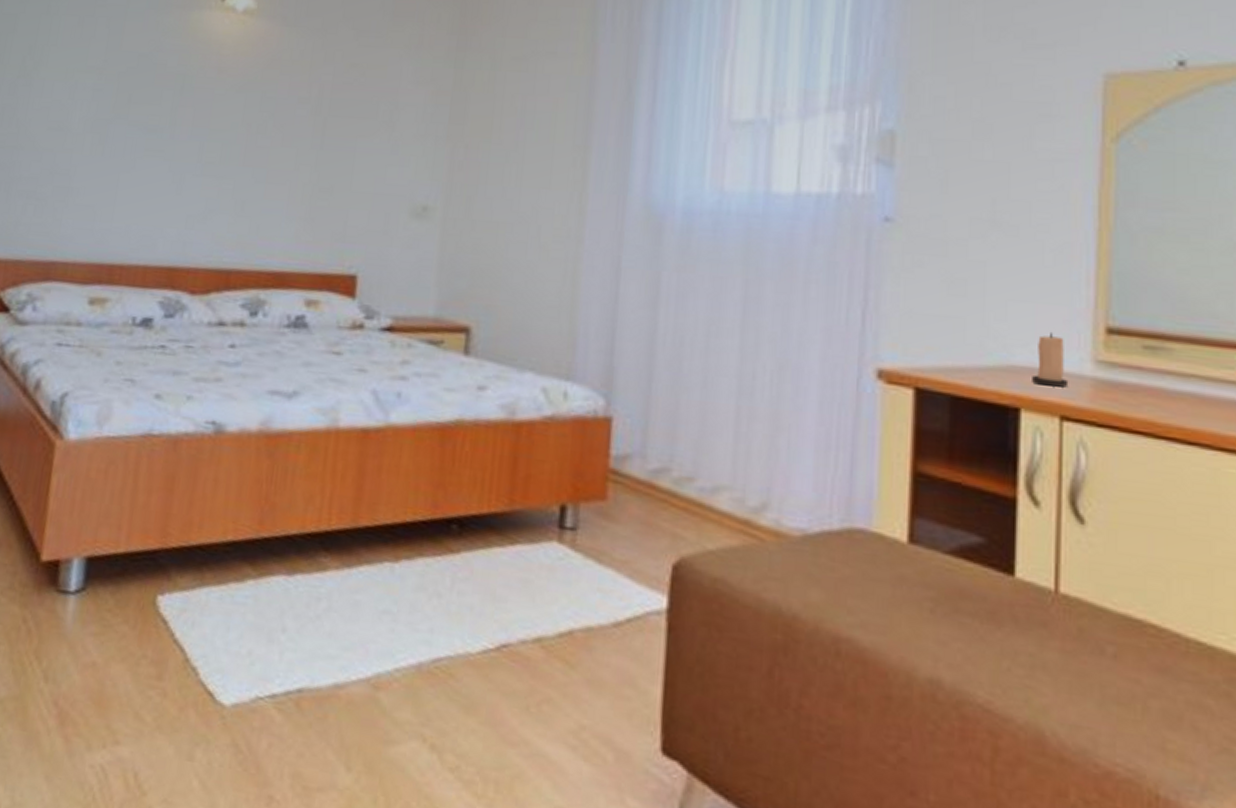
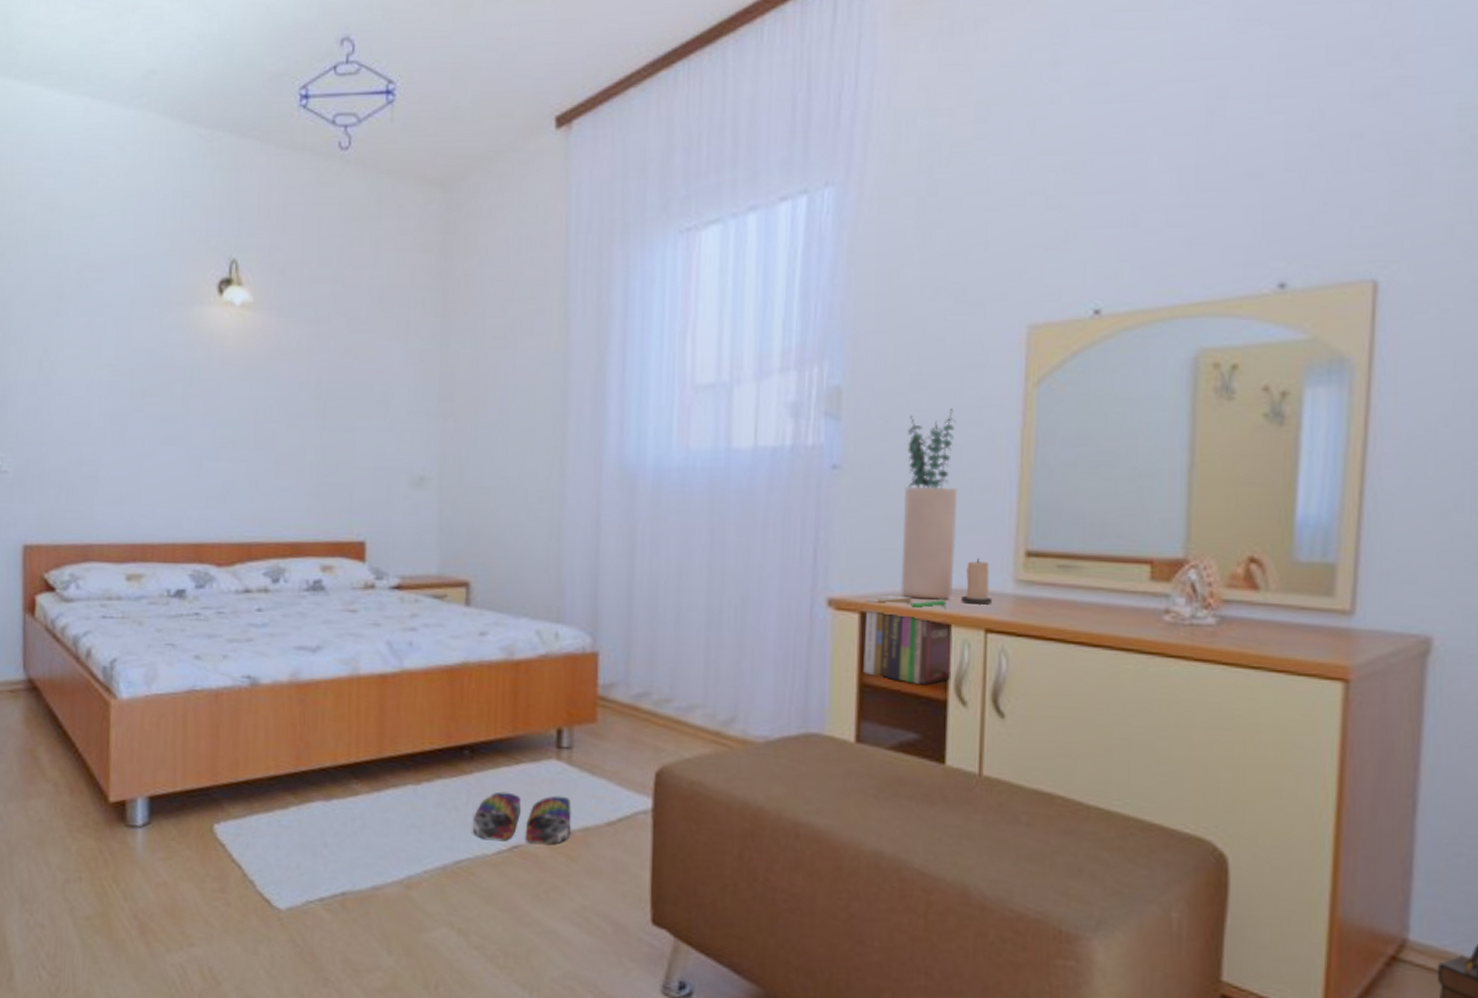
slippers: none [455,576,573,645] -> present [472,791,571,844]
books: none [918,371,1022,479] -> present [863,596,953,686]
vase: none [962,160,1028,379] -> present [901,408,958,600]

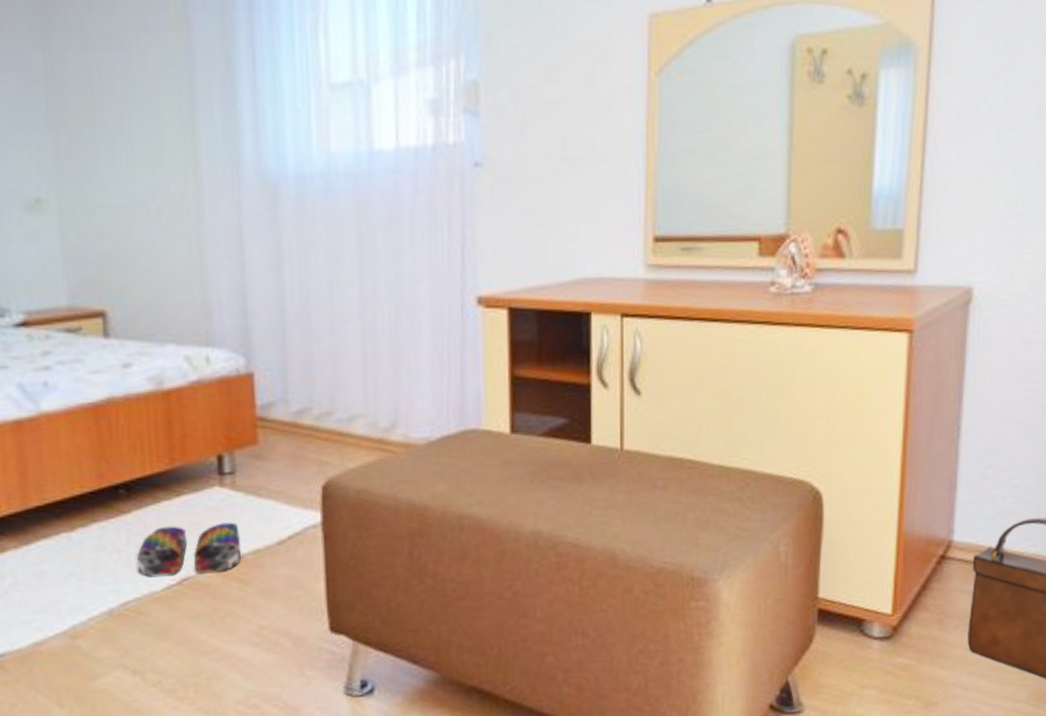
books: present [863,596,953,686] -> none [513,288,593,373]
vase: present [901,408,958,600] -> none [542,100,593,290]
candle: present [961,557,993,605] -> none [599,246,627,291]

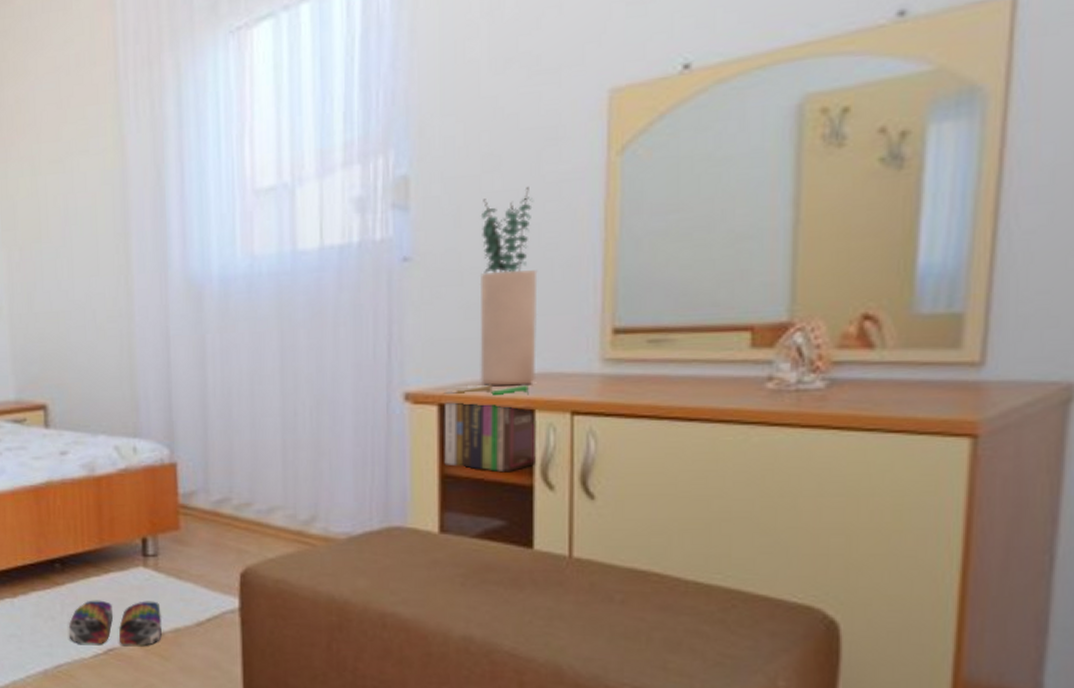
books: none [513,288,593,373] -> present [444,384,537,473]
vase: none [542,100,593,290] -> present [479,186,538,386]

